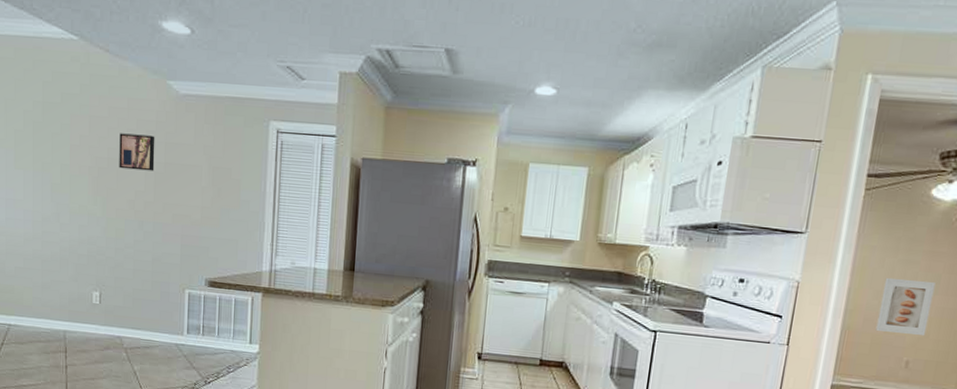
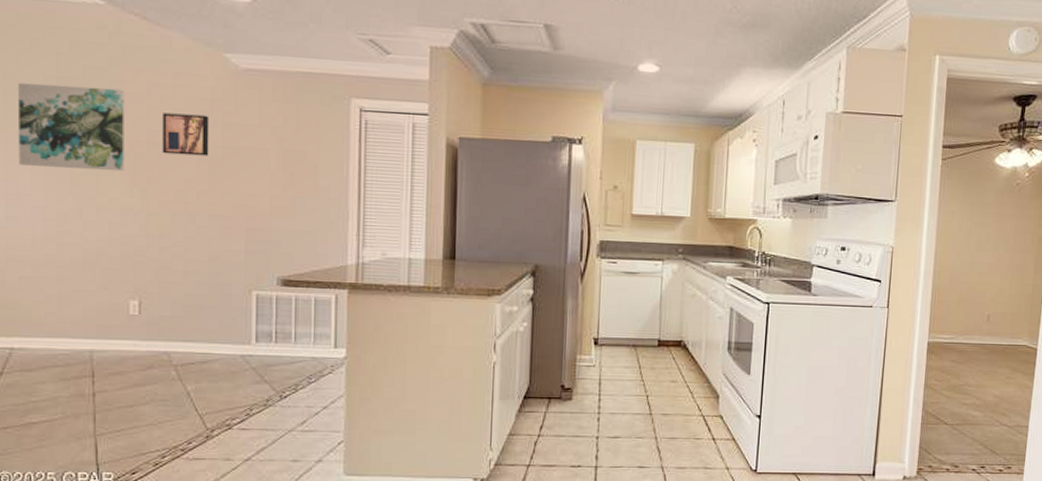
wall art: none [15,107,91,182] -> present [18,82,124,171]
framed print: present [875,277,936,337] -> none [960,239,1005,291]

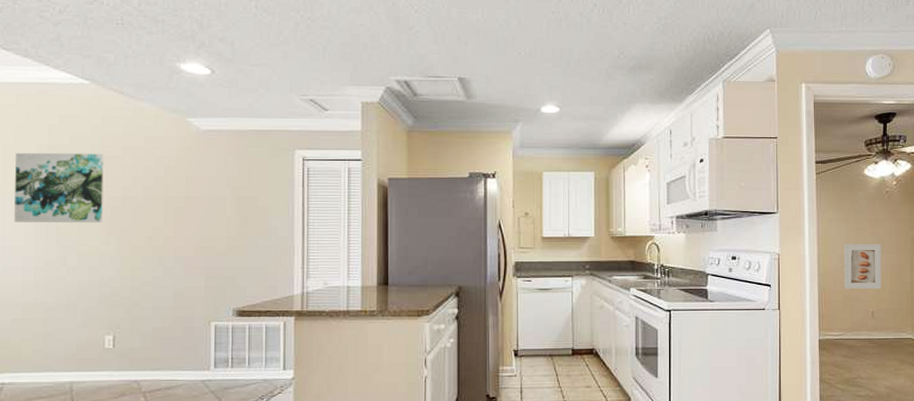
wall art: present [162,113,210,156] -> none [135,171,175,206]
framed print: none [960,239,1005,291] -> present [844,243,882,290]

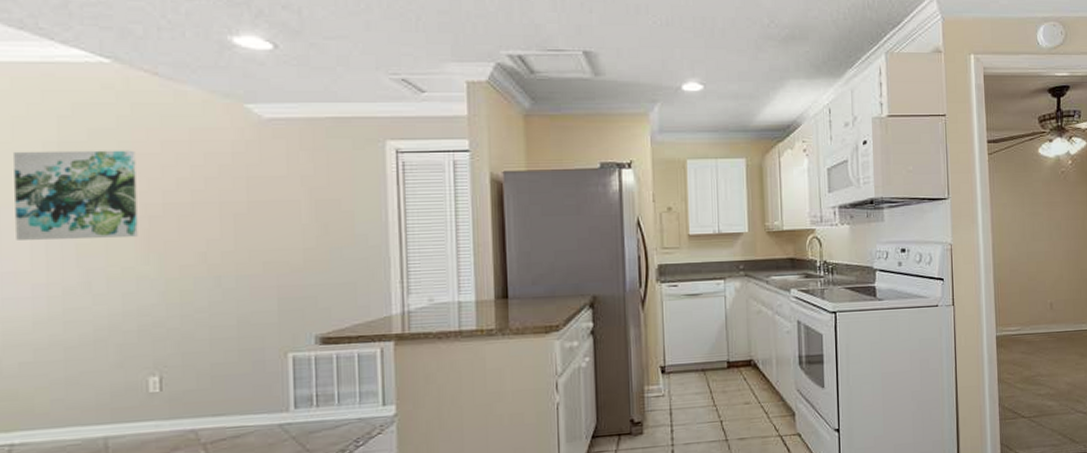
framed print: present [844,243,882,290] -> none [1019,228,1060,280]

